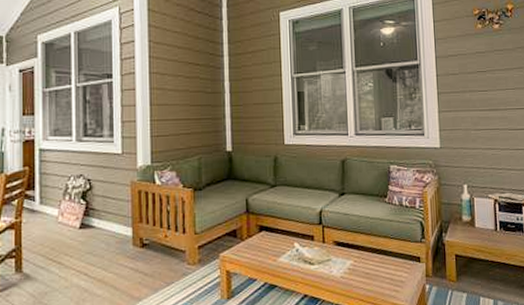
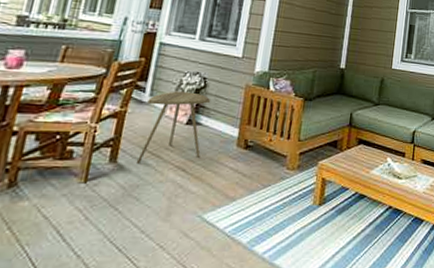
side table: none [39,195,99,271] -> present [135,91,210,163]

